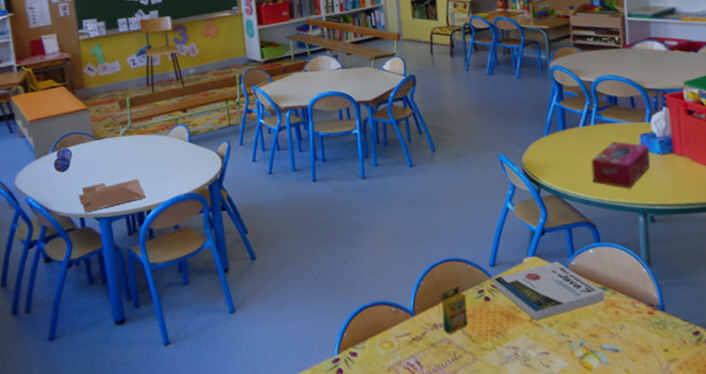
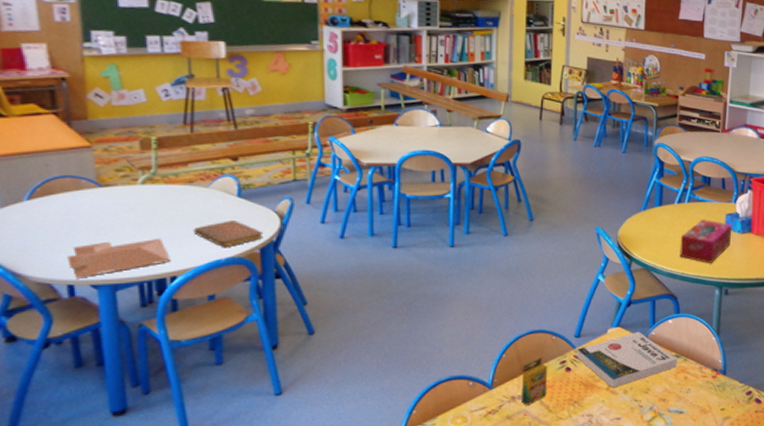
pencil case: present [53,147,73,173] -> none [29,193,62,227]
notebook: none [160,162,210,186] -> present [193,220,264,248]

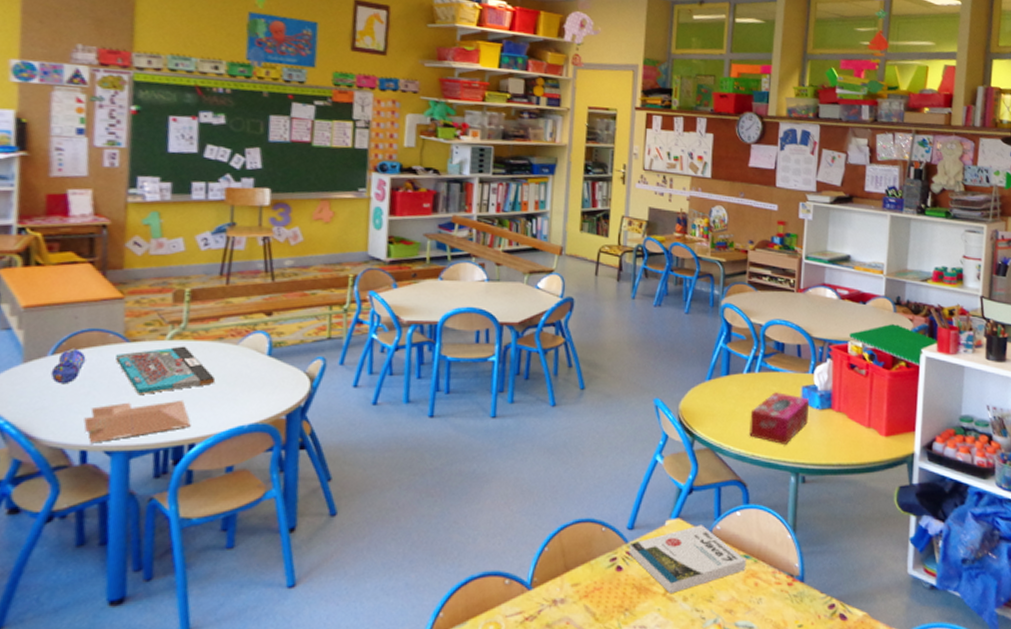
pencil case: none [29,193,62,227] -> present [51,348,86,385]
board game: none [91,189,190,234] -> present [116,346,216,394]
notebook: present [193,220,264,248] -> none [218,382,292,413]
crayon box: present [520,358,548,406] -> none [563,553,596,612]

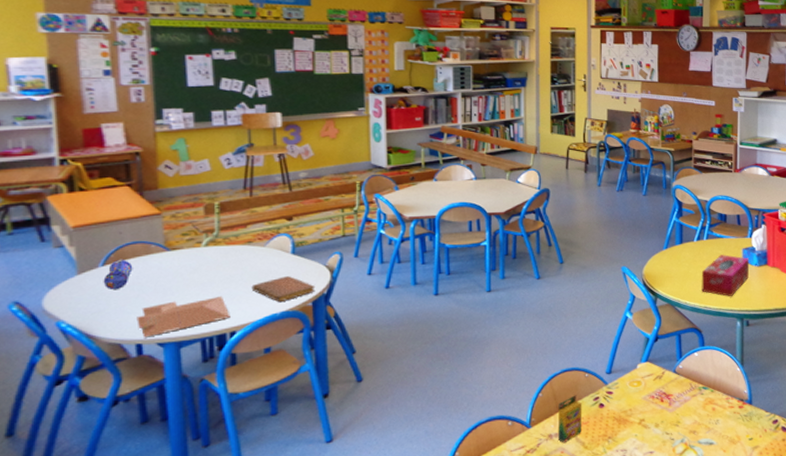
board game: present [116,346,216,394] -> none [159,250,249,294]
notebook: none [218,382,292,413] -> present [251,276,315,303]
crayon box: none [563,553,596,612] -> present [557,395,583,444]
book: present [628,525,747,593] -> none [608,365,705,422]

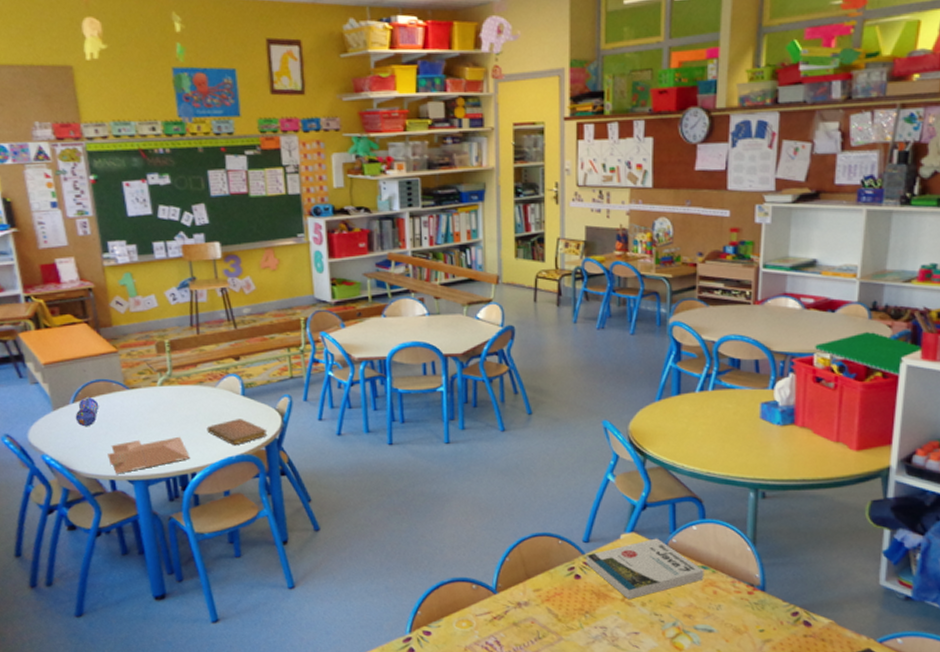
crayon box: present [557,395,583,444] -> none [527,563,555,613]
book: none [608,365,705,422] -> present [586,538,704,599]
tissue box: present [701,254,750,296] -> none [704,410,770,461]

